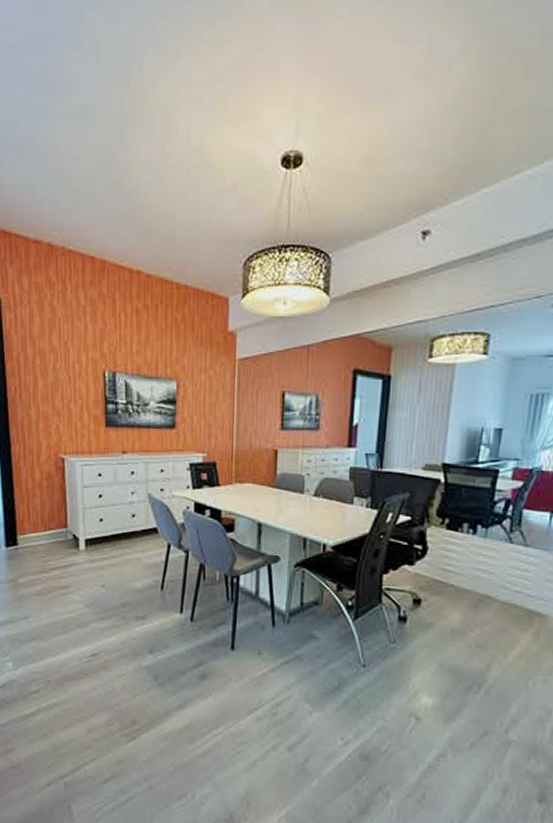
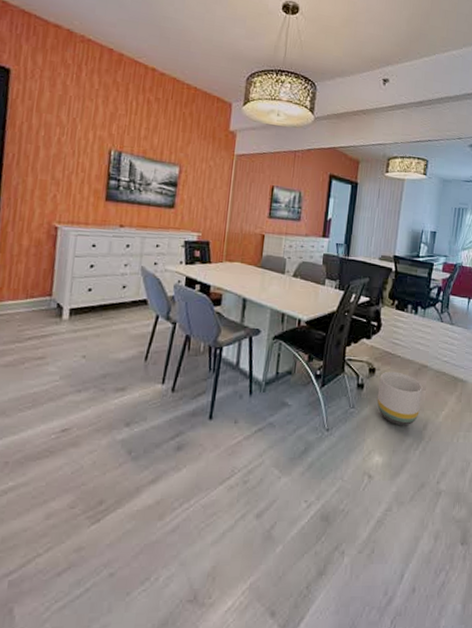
planter: none [424,602,485,666] -> present [377,371,423,426]

